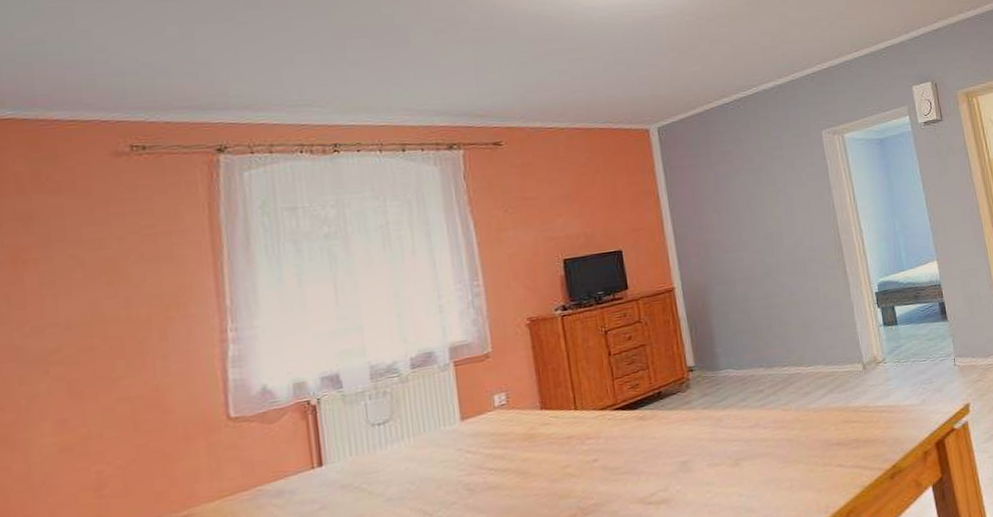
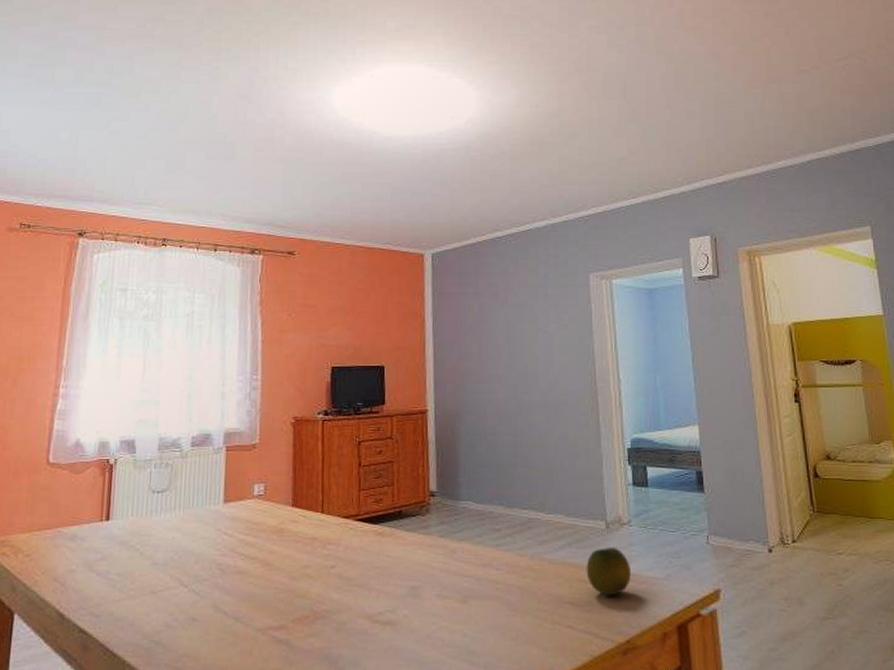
fruit: none [848,385,891,431] -> present [586,548,631,596]

